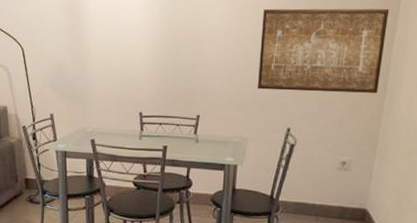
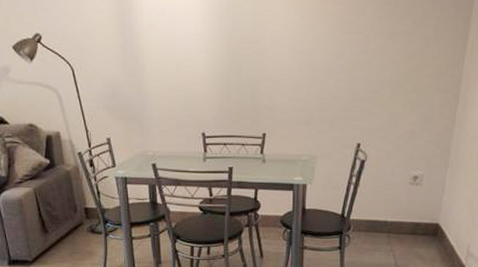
wall art: present [257,8,390,93] -> none [325,11,462,104]

